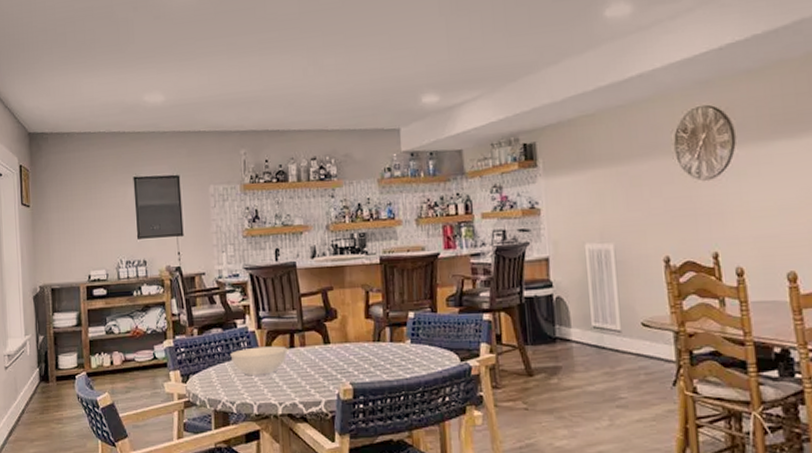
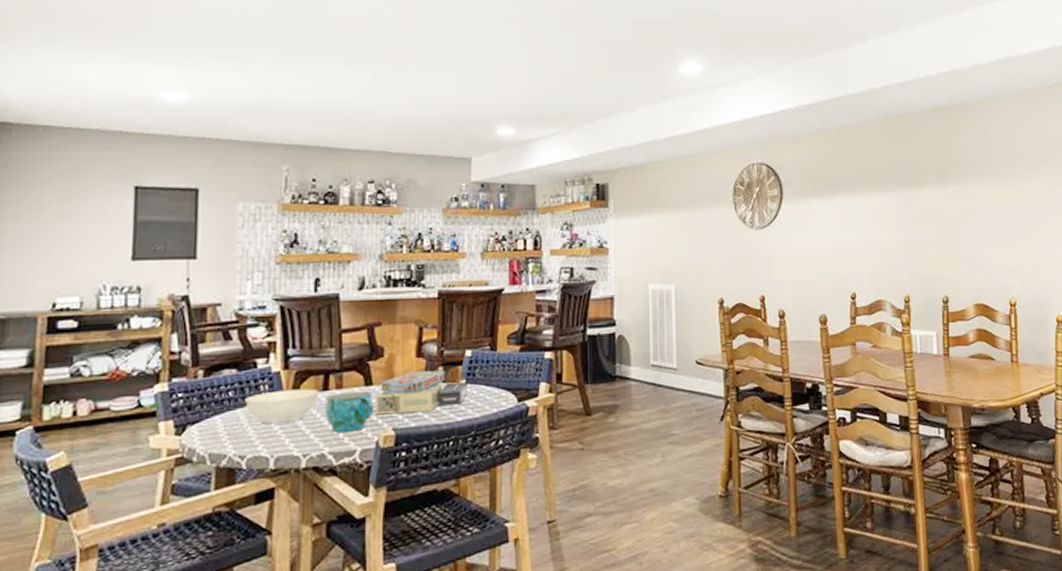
cup: none [292,348,333,385] -> present [324,390,374,432]
board game: none [334,330,413,371] -> present [376,370,467,415]

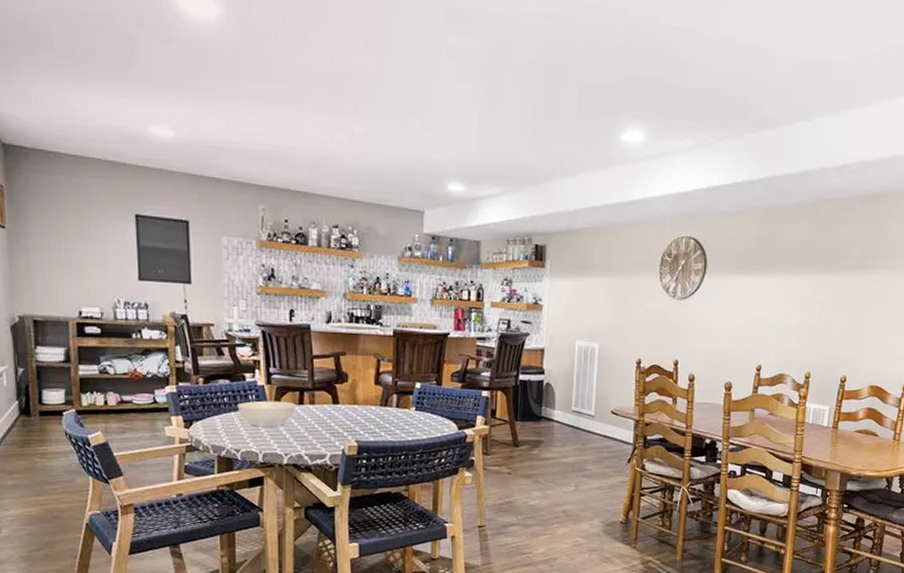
cup: present [324,390,374,432] -> none [300,407,341,439]
board game: present [376,370,467,415] -> none [342,395,417,431]

